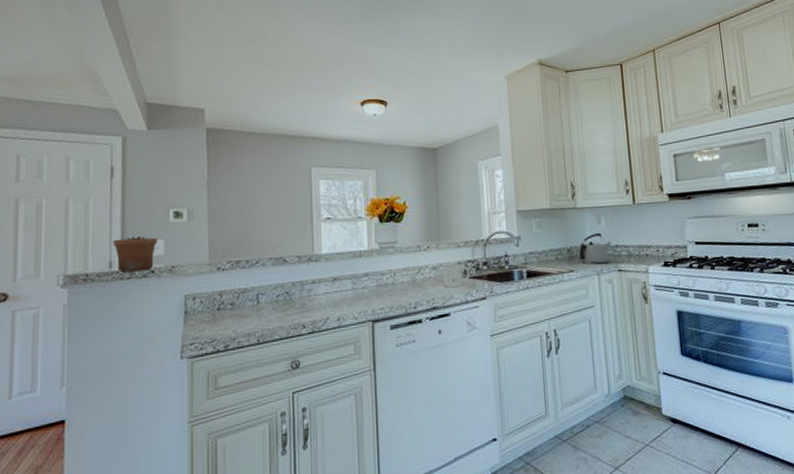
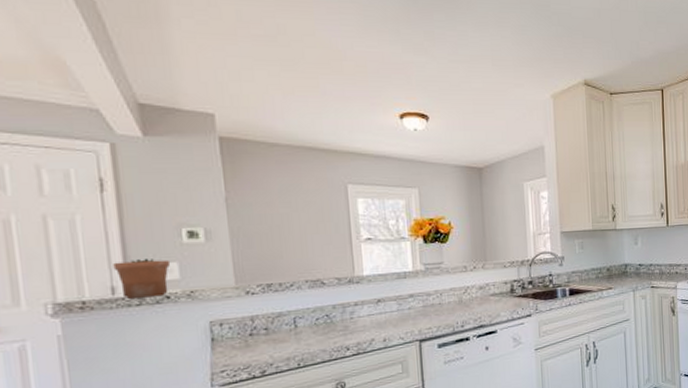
mug: present [442,264,470,288] -> none [488,284,516,307]
kettle: present [579,232,611,265] -> none [617,252,646,282]

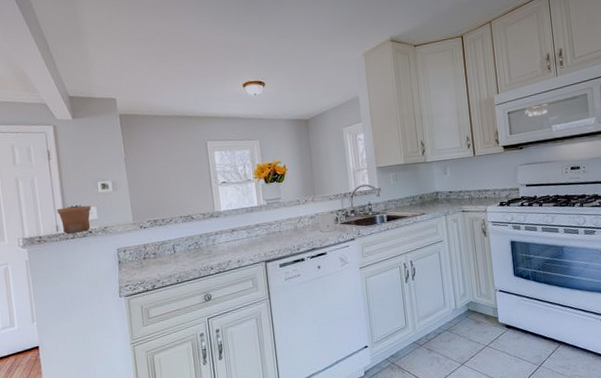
mug: none [488,284,516,307] -> present [318,213,341,233]

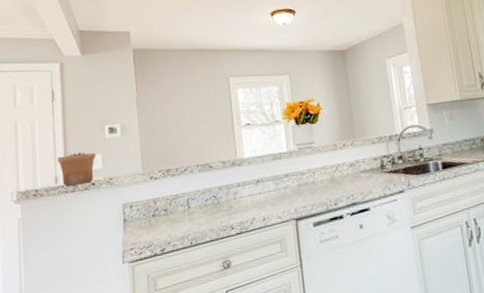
mug: present [318,213,341,233] -> none [358,160,387,184]

